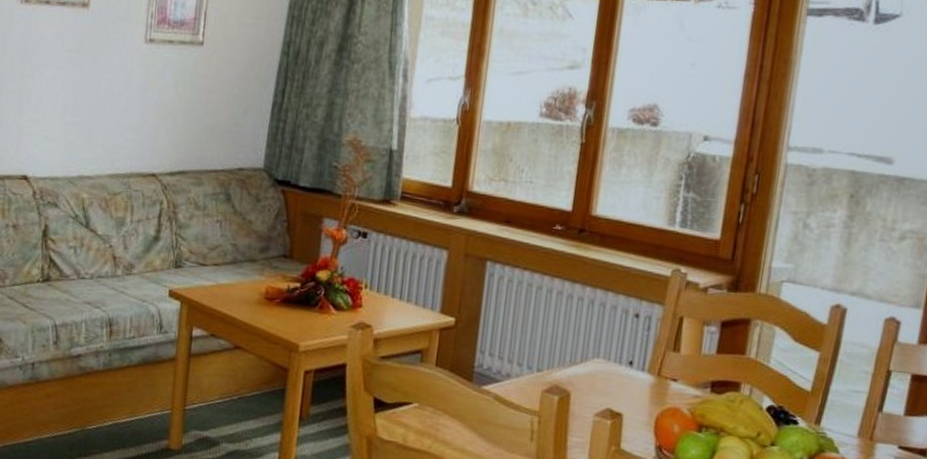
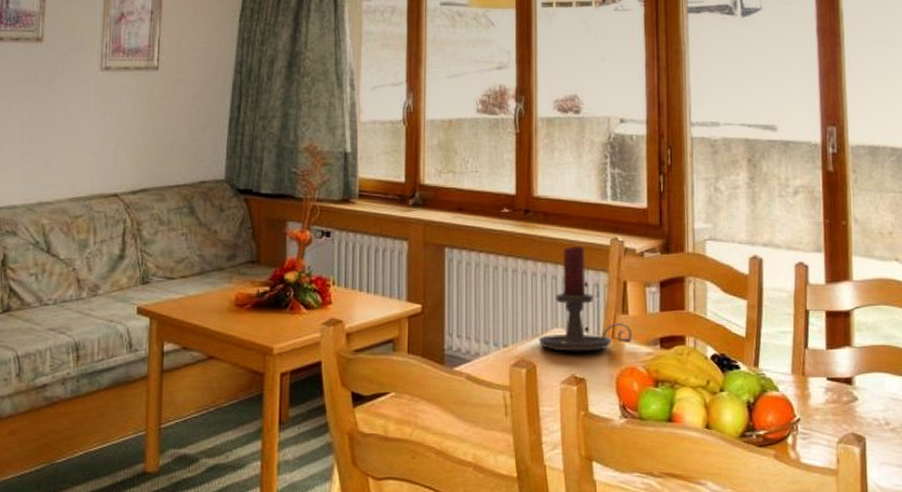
candle holder: none [576,273,682,388] -> present [538,245,633,352]

